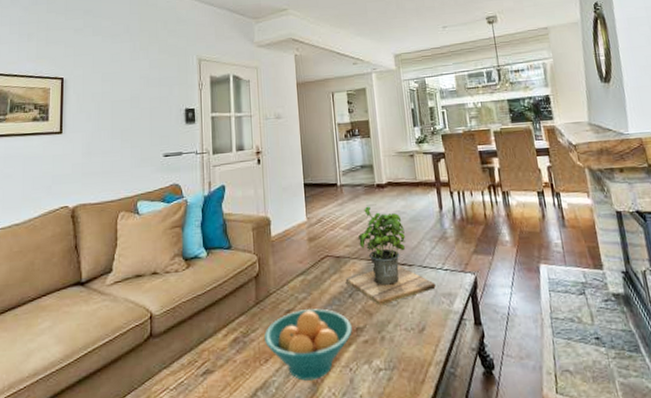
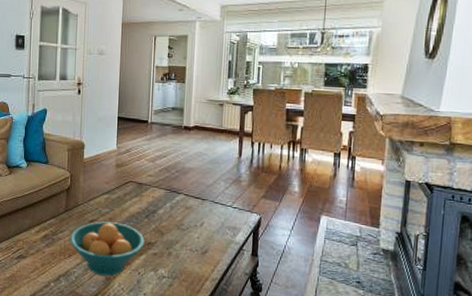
potted plant: present [345,206,436,306] -> none [144,144,223,228]

